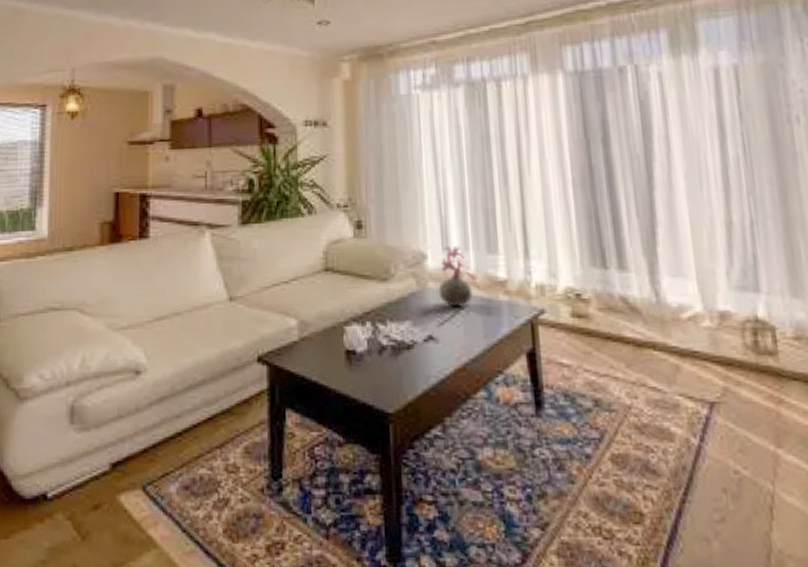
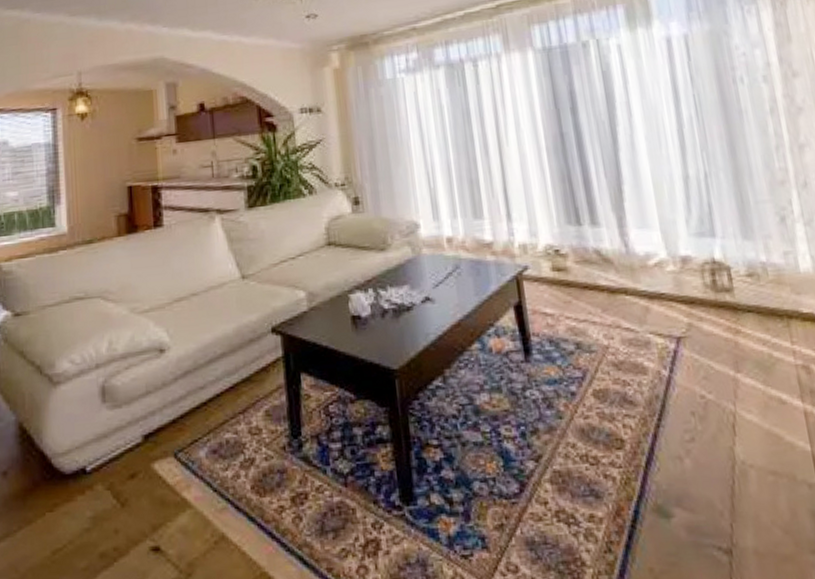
vase: present [438,246,475,307] -> none [431,214,465,270]

